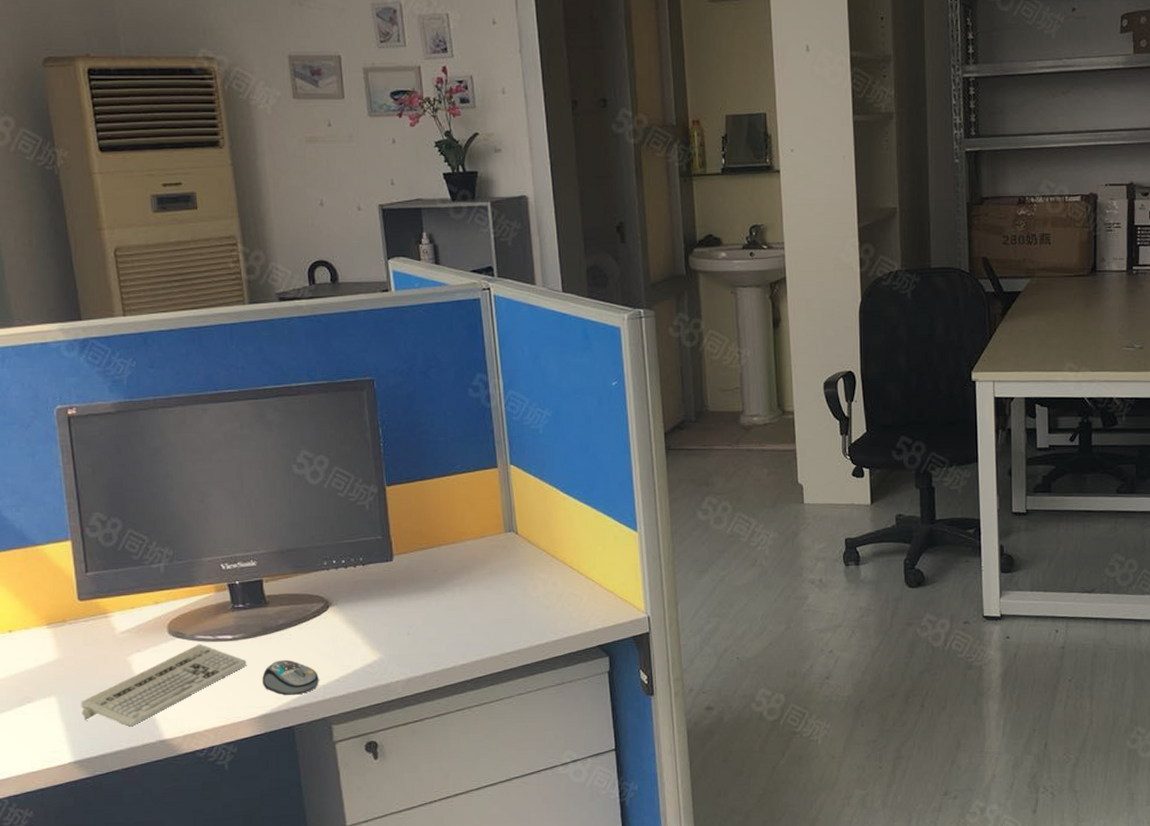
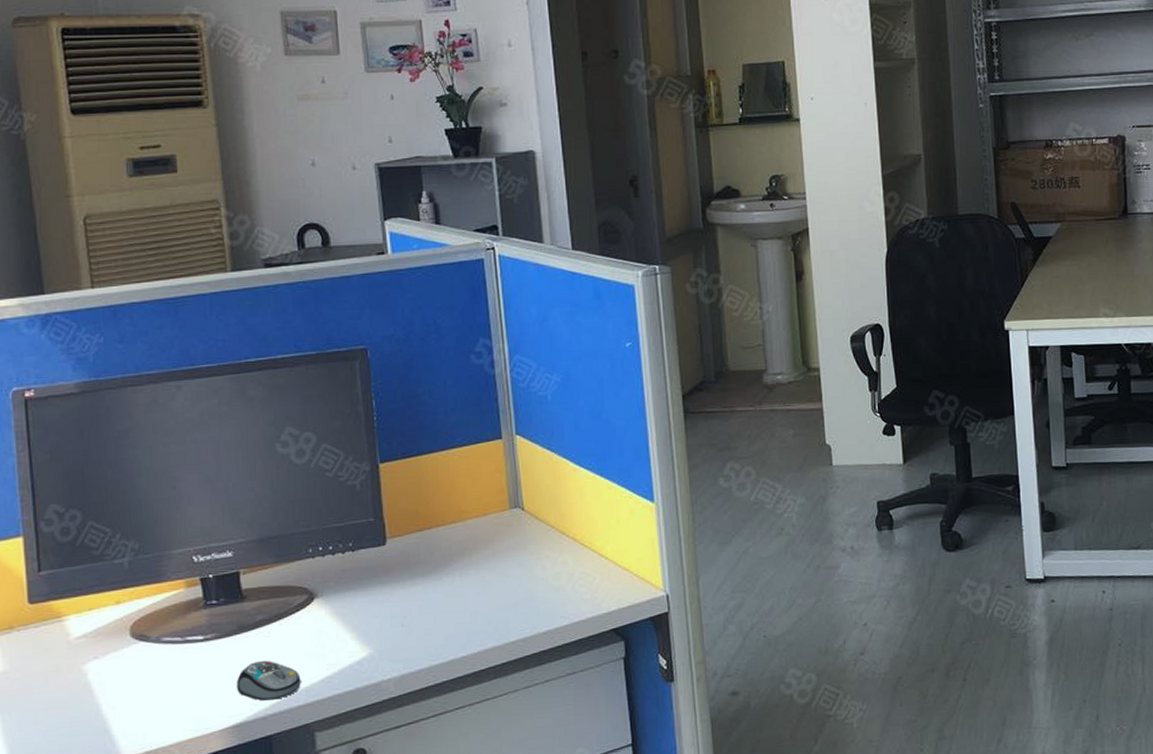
computer keyboard: present [81,644,247,727] -> none [27,646,220,745]

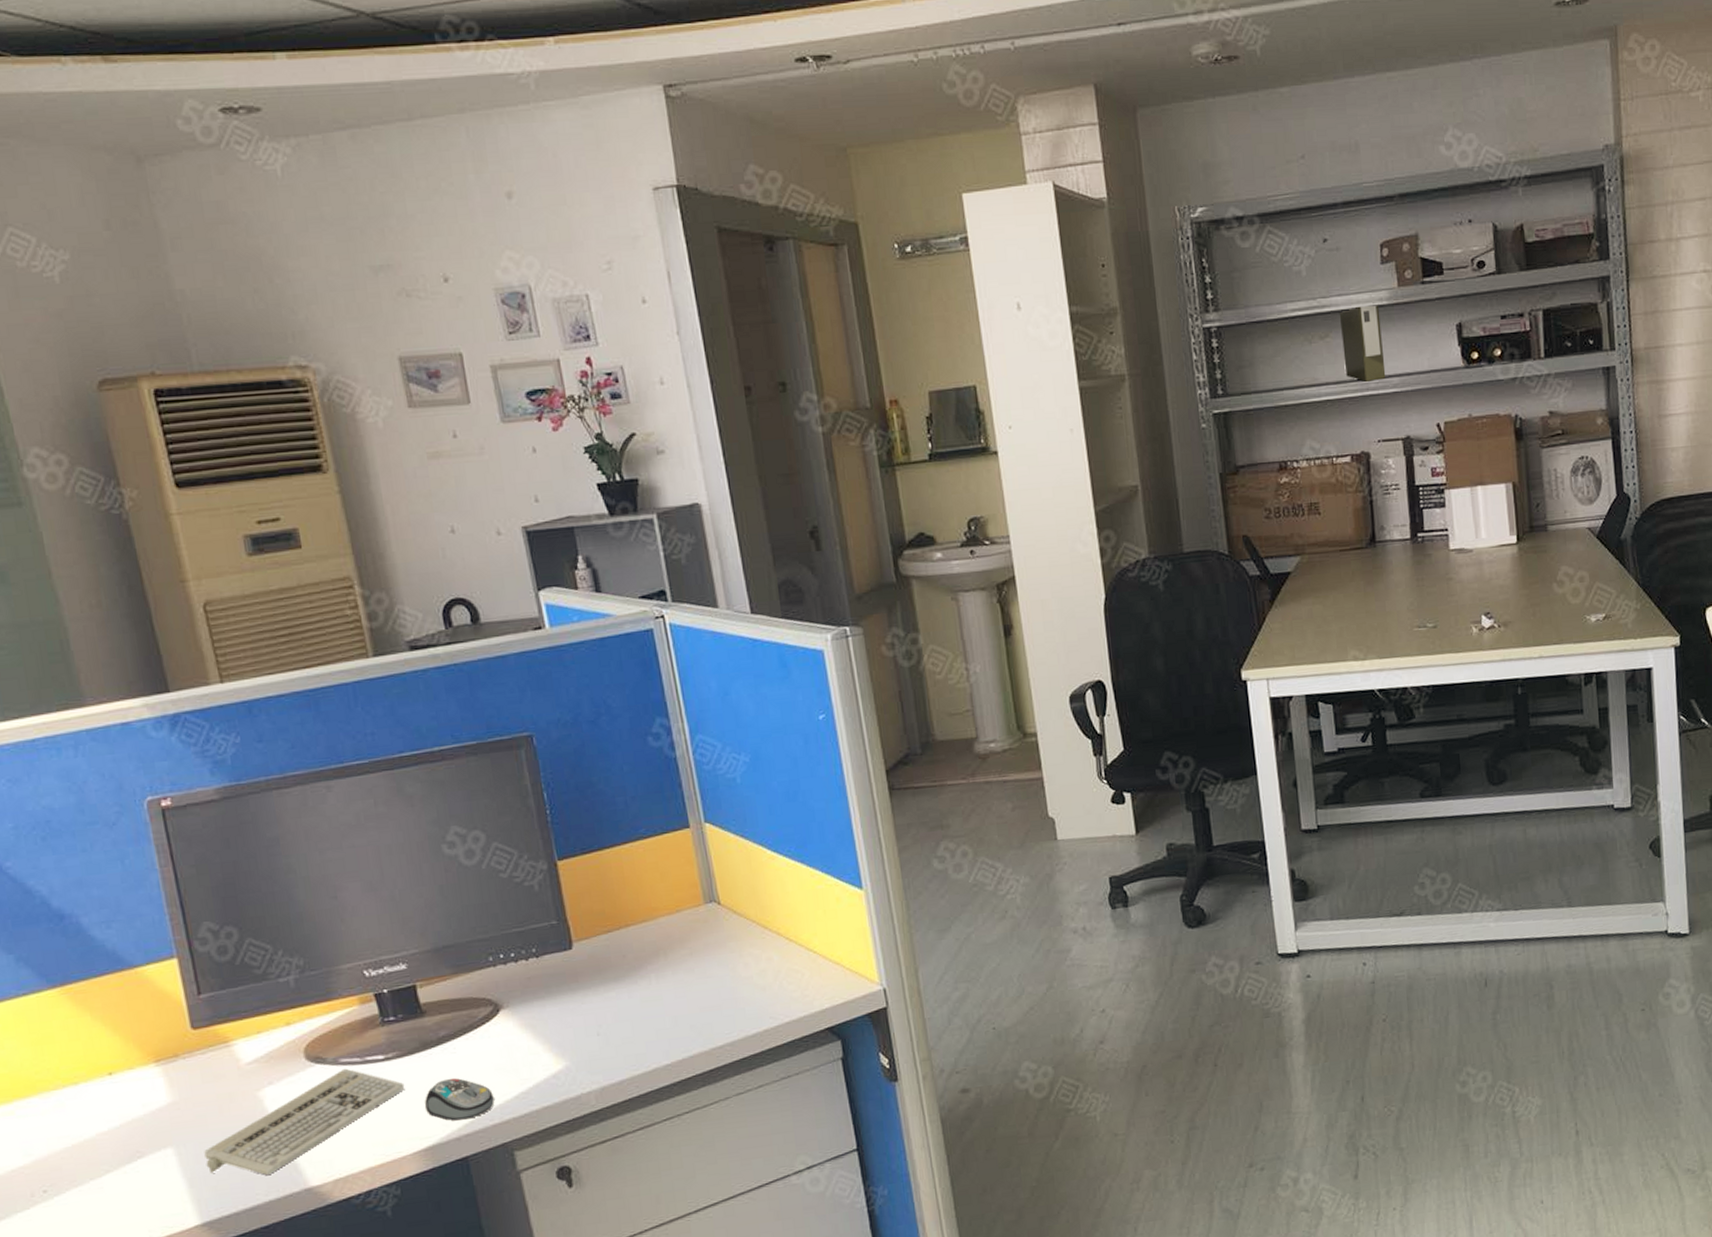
computer keyboard: none [27,646,220,745] -> present [204,1068,405,1176]
binder: none [1102,9,1142,75] -> present [1338,303,1386,382]

